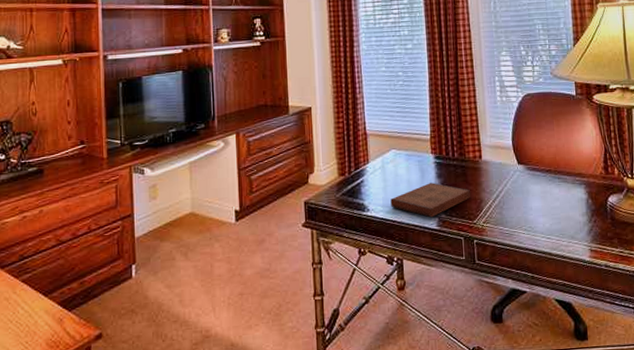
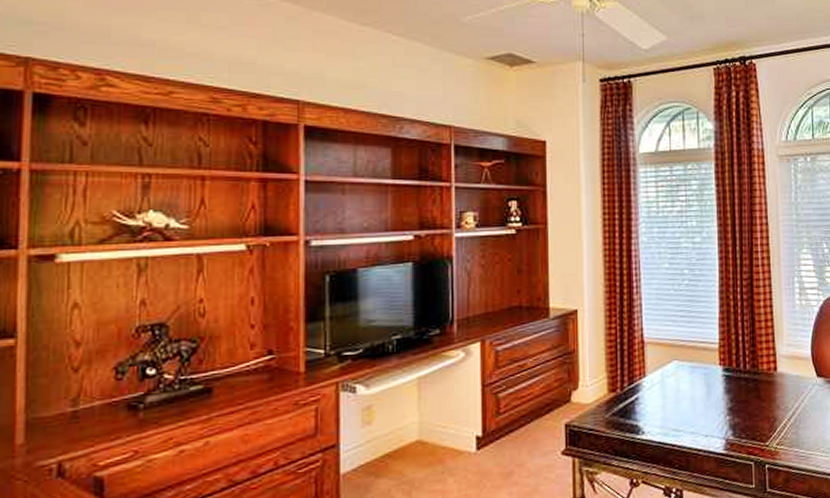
book: present [390,183,470,218] -> none [670,399,763,440]

